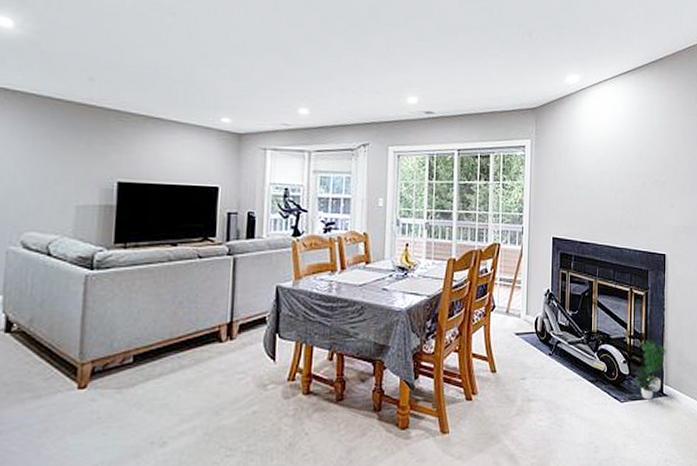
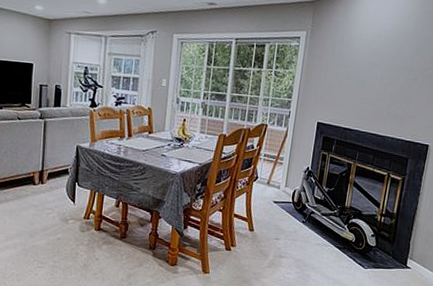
potted plant: present [633,339,666,400] -> none [378,219,416,270]

